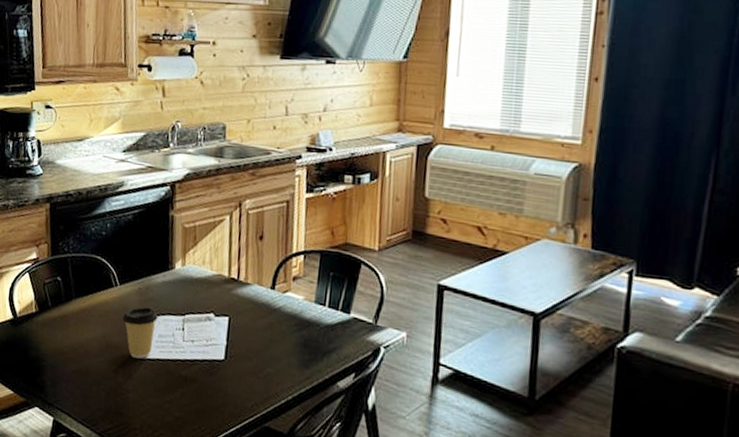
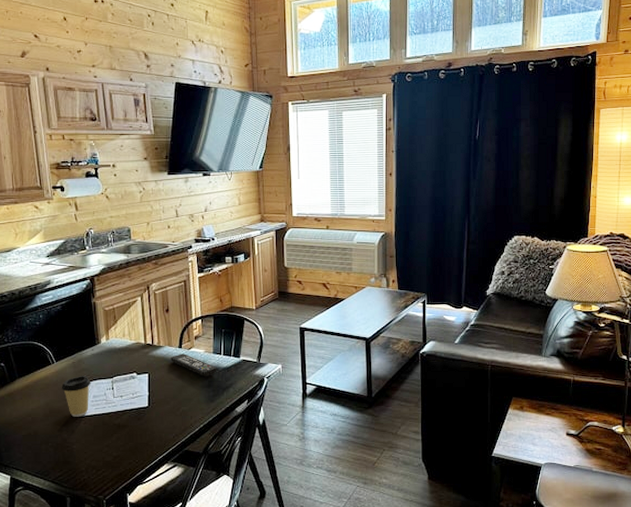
remote control: none [259,296,318,333] -> present [171,353,217,376]

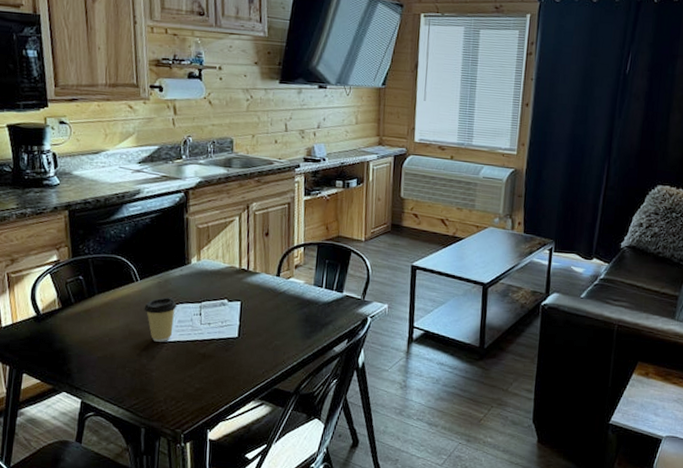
remote control: present [171,353,217,376] -> none [266,282,317,310]

